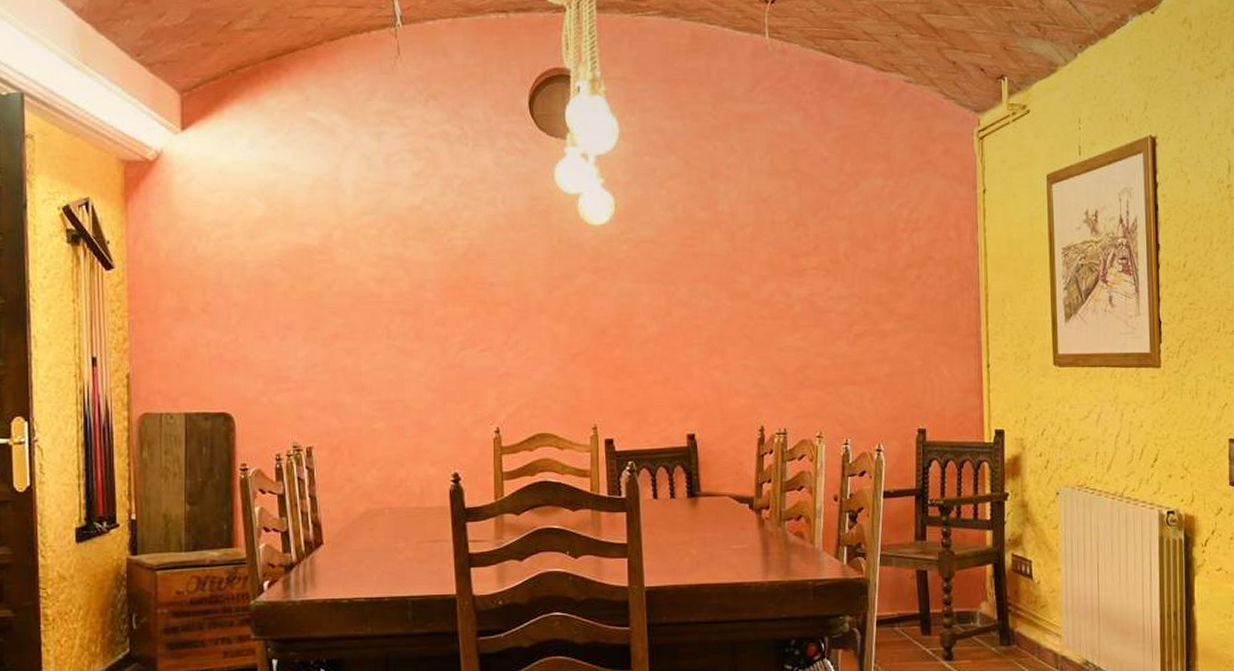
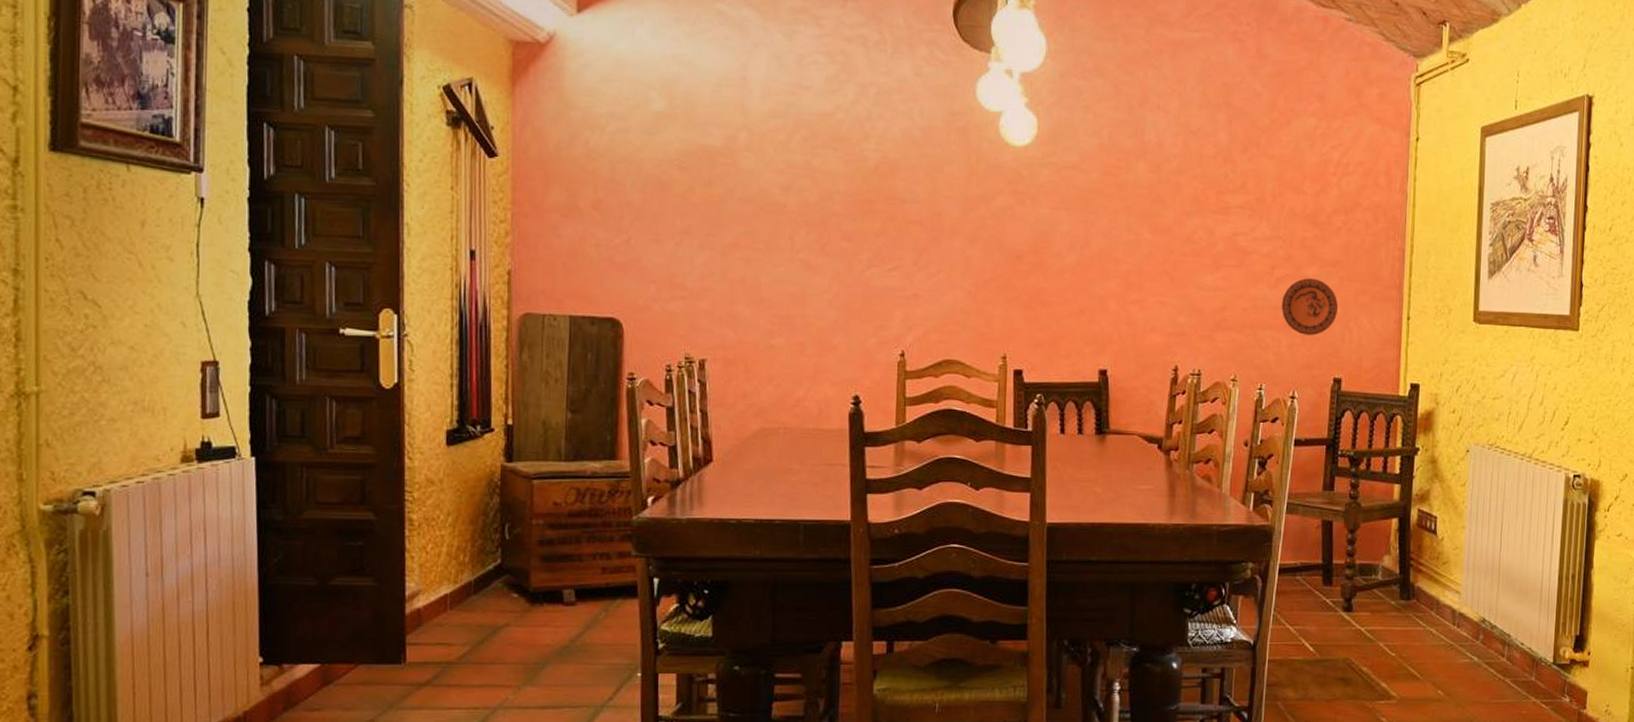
decorative plate: none [861,333,918,389] -> present [1281,278,1339,336]

